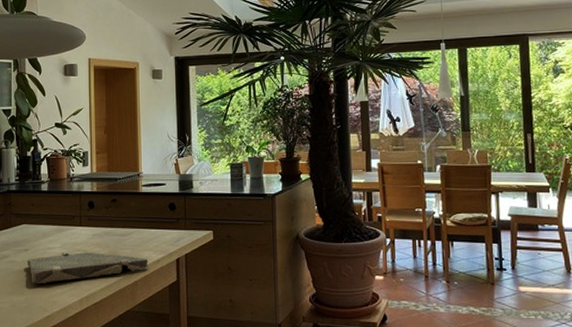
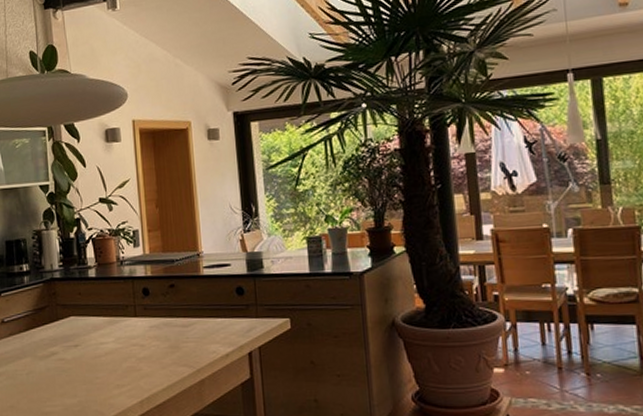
cutting board: present [27,251,149,284] -> none [78,346,217,384]

